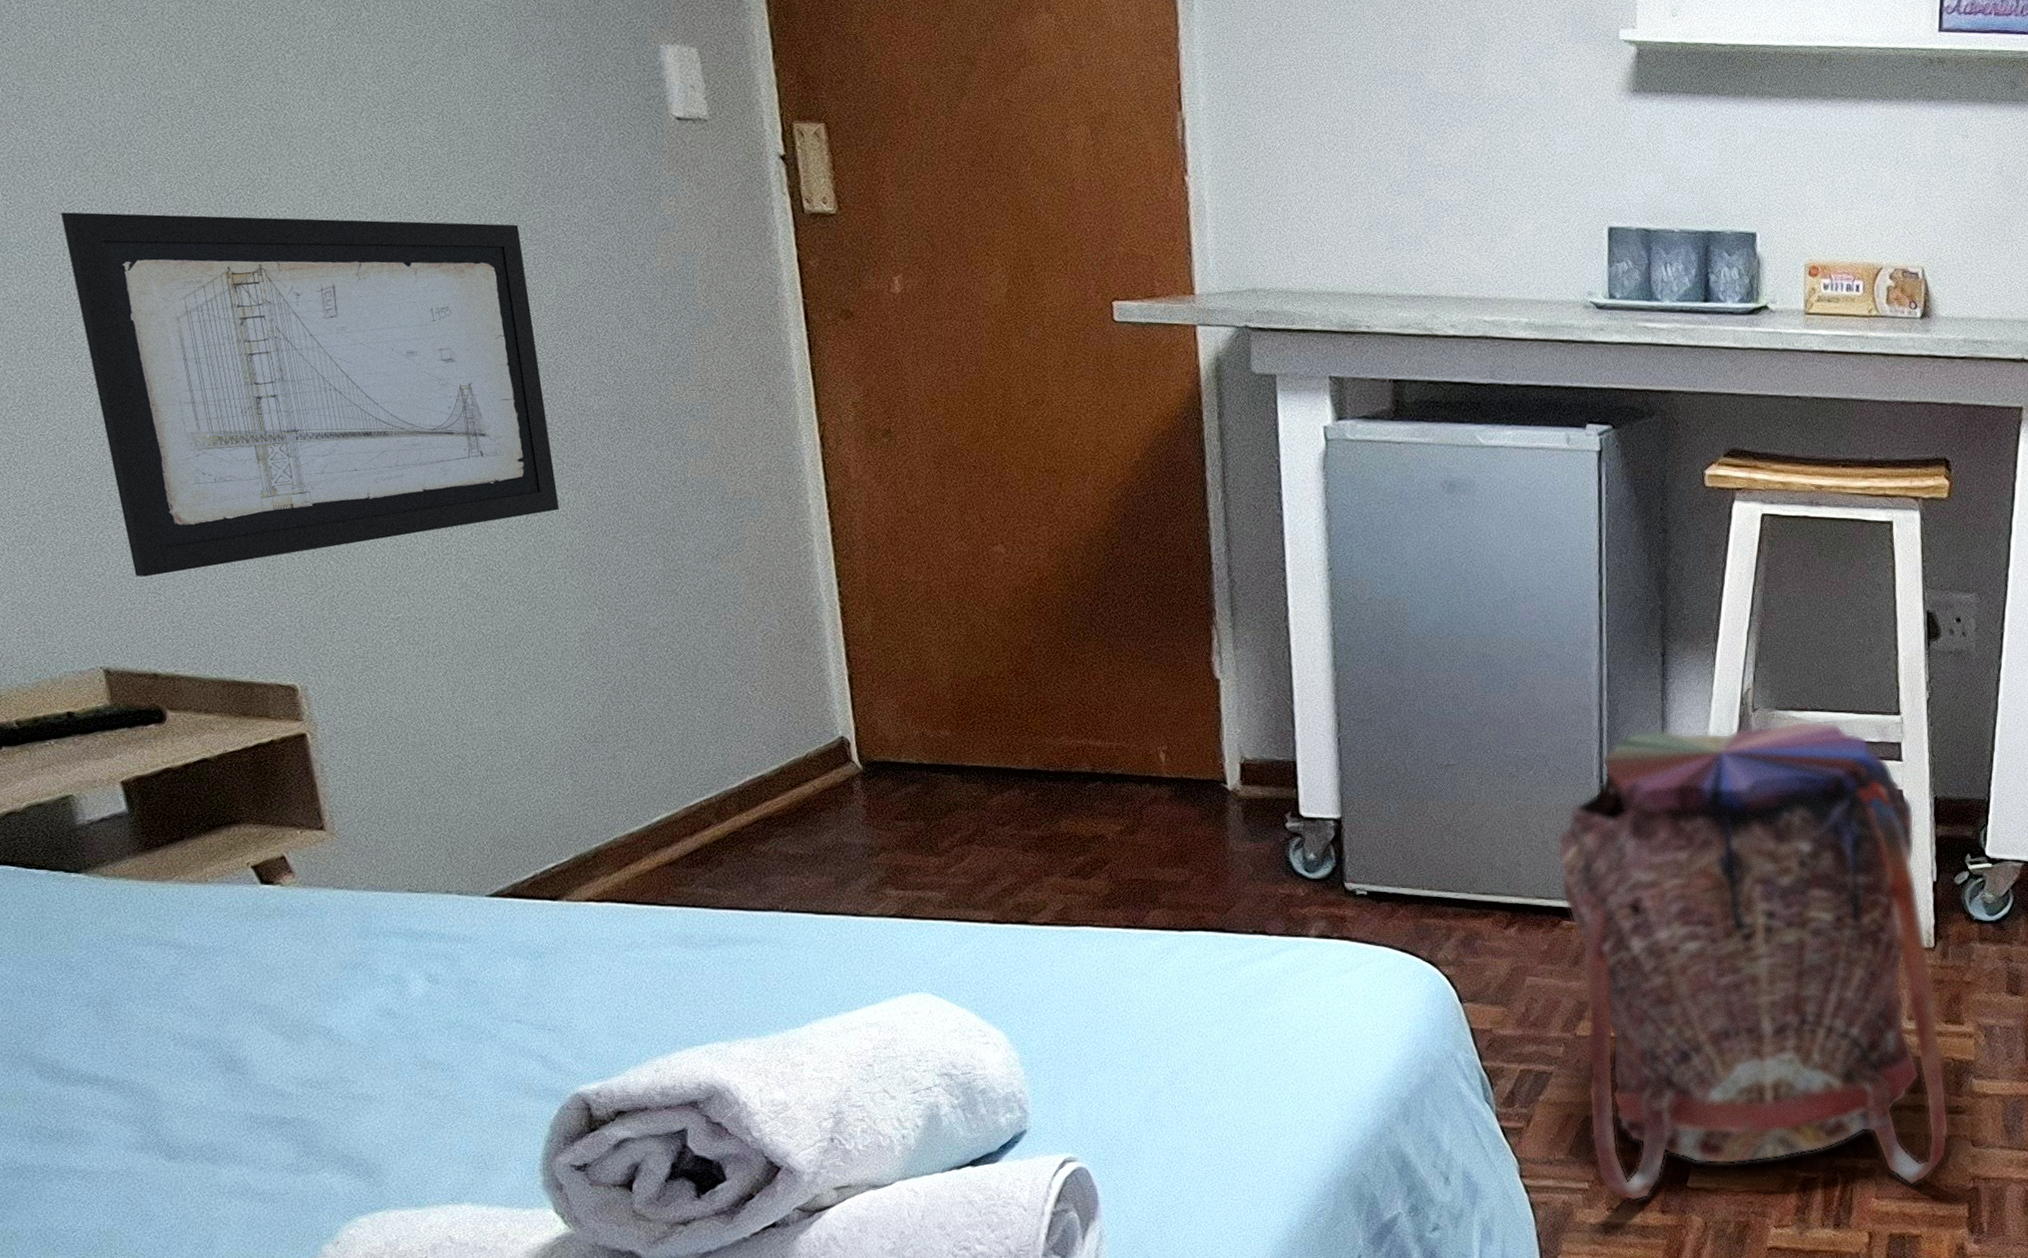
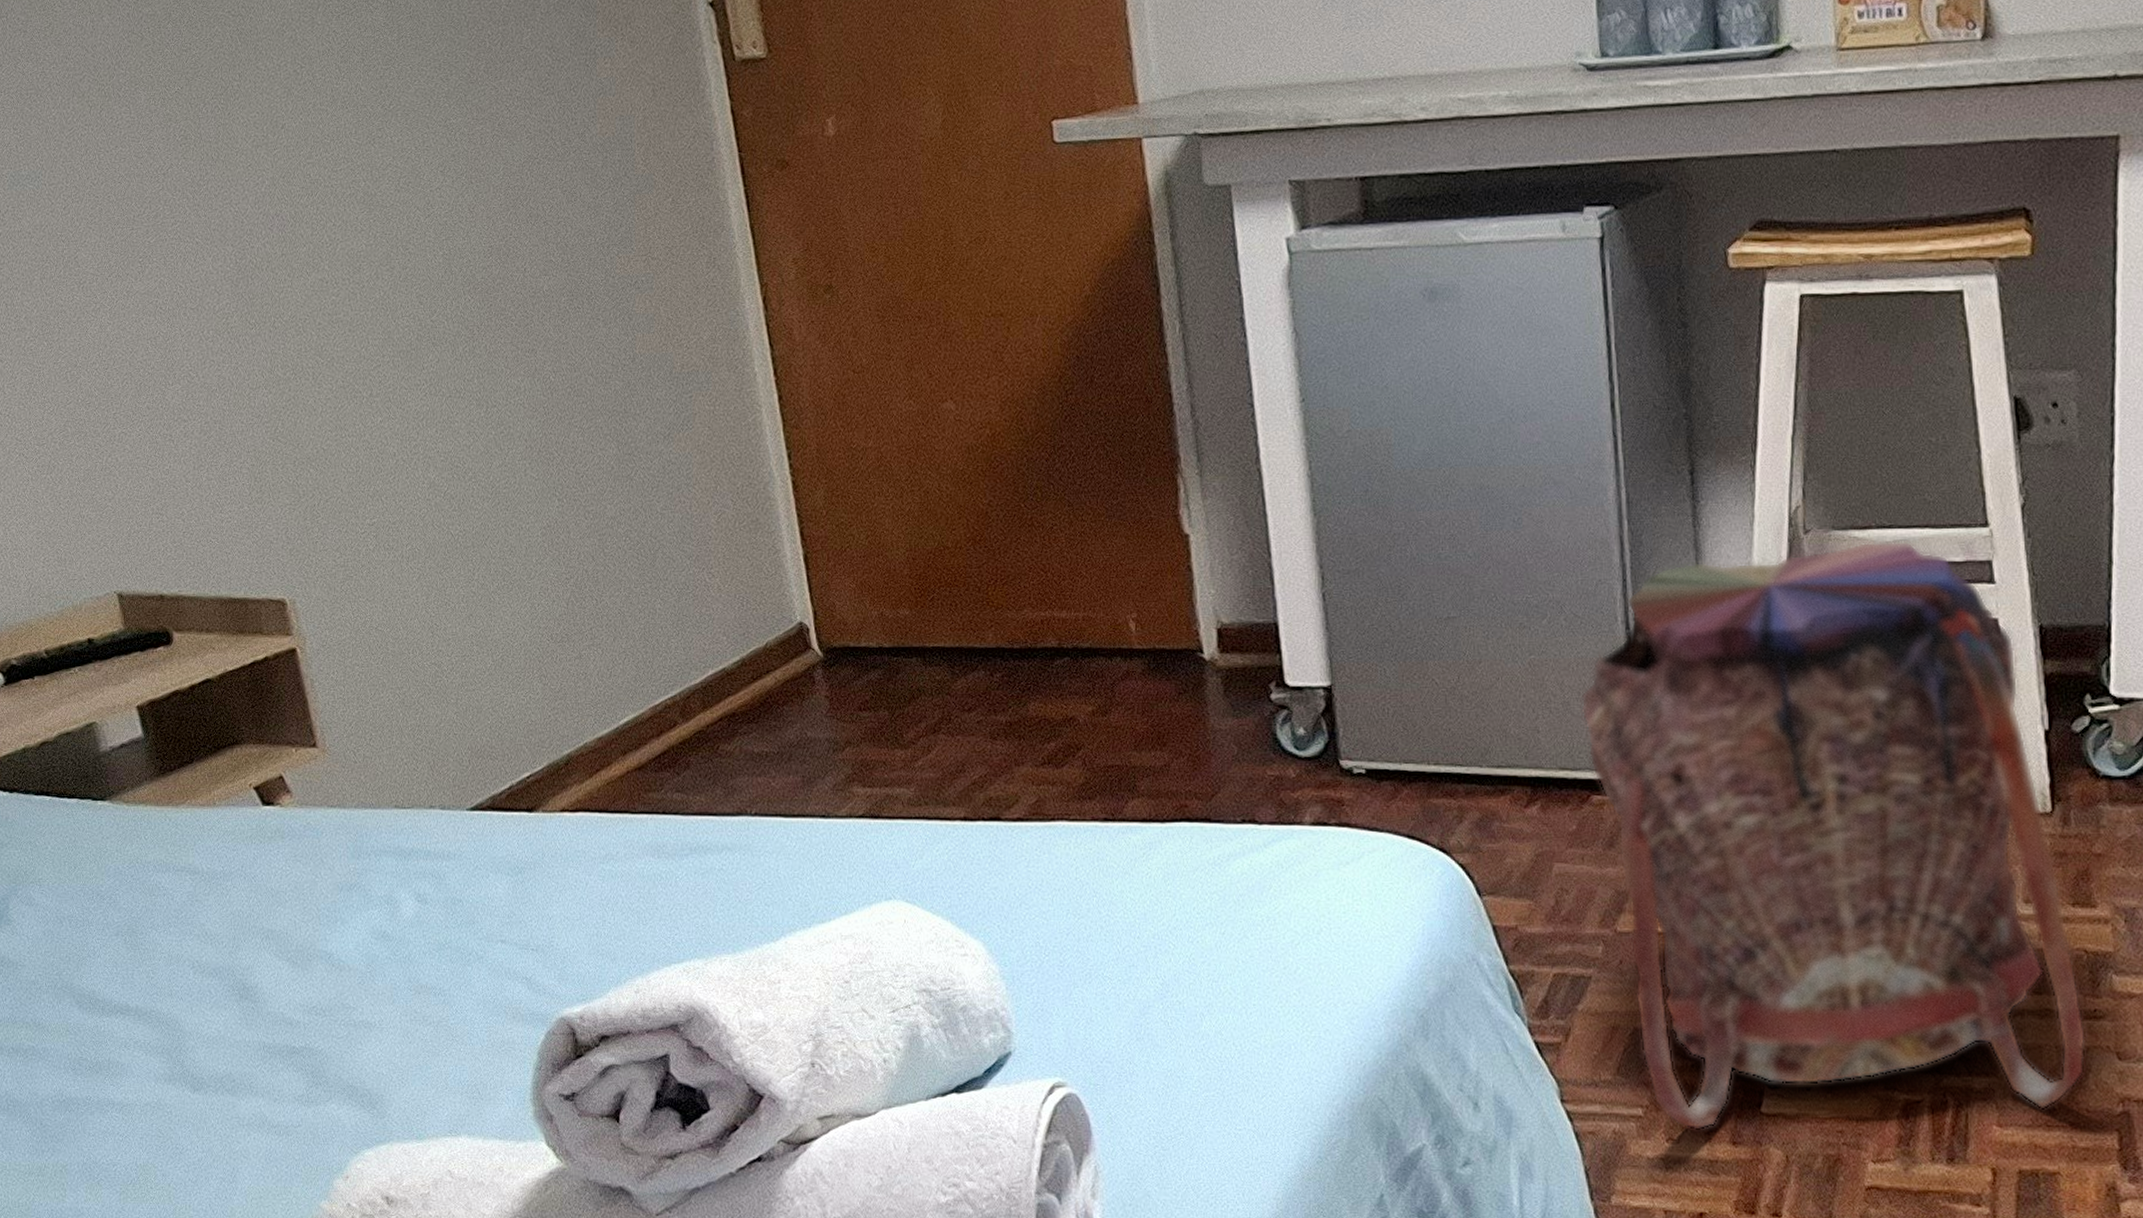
wall art: present [61,212,559,577] -> none [63,105,516,498]

